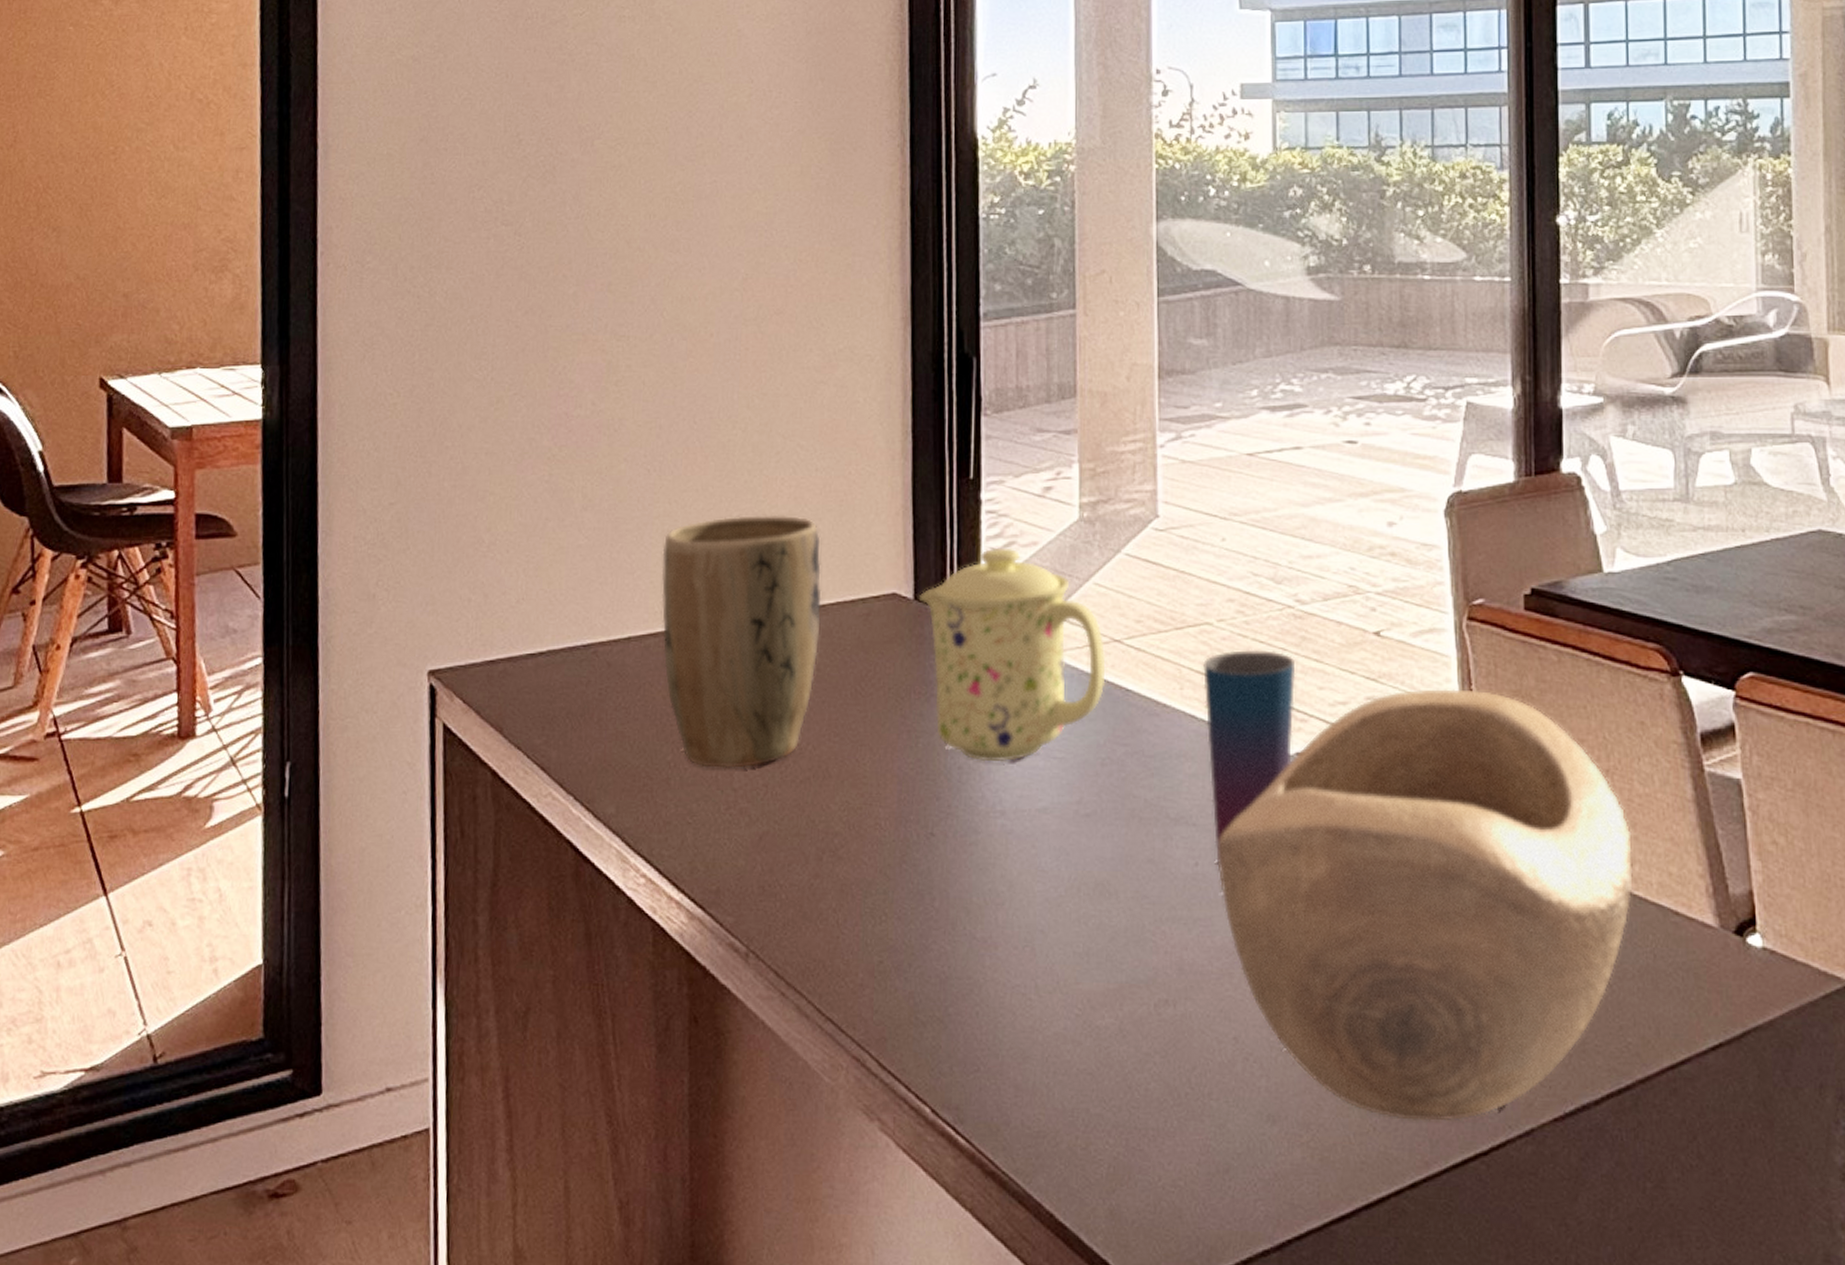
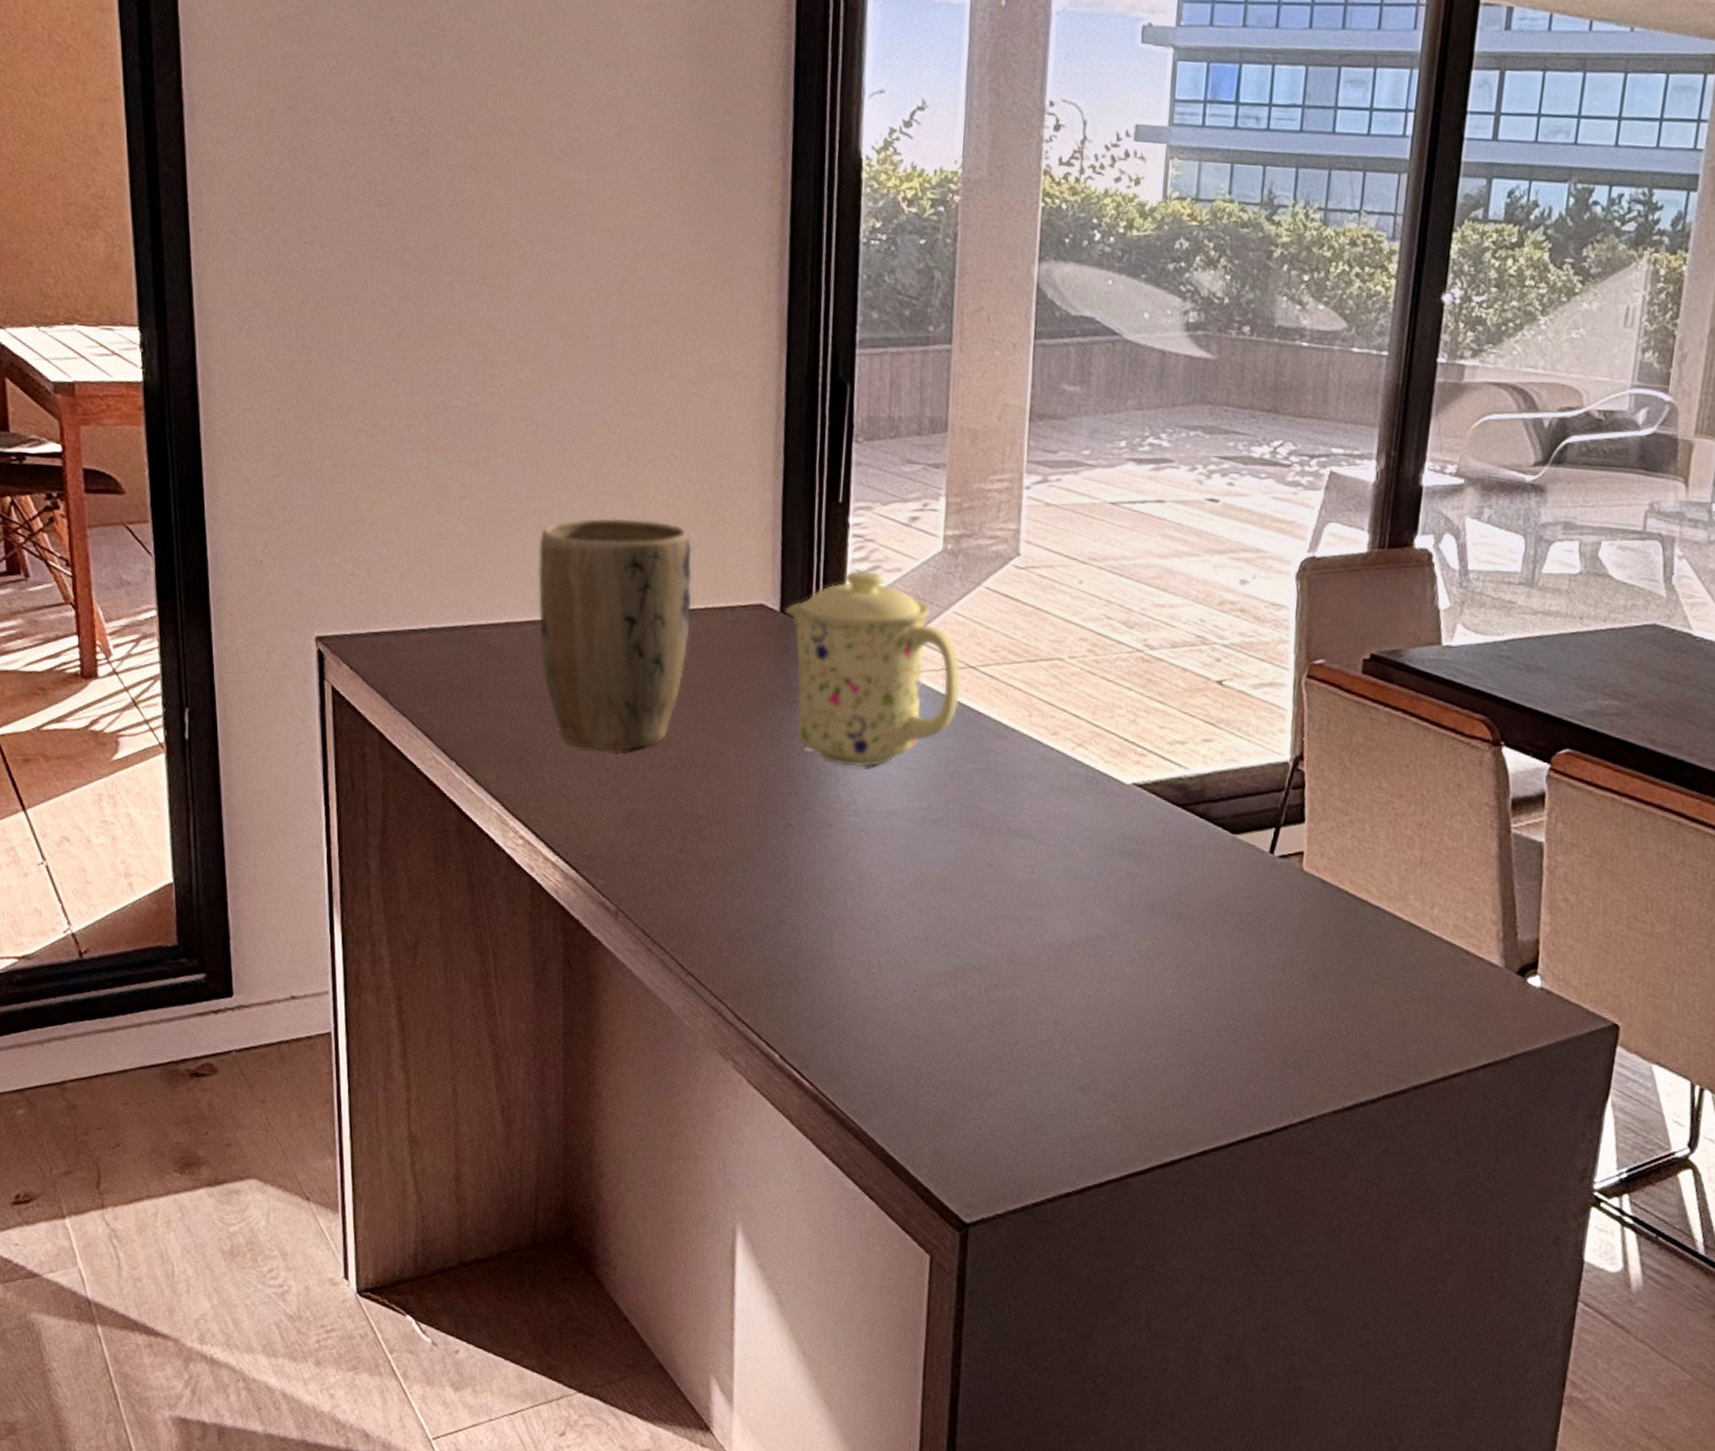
cup: present [1202,650,1296,868] -> none [1050,685,1140,877]
decorative bowl: present [1217,689,1633,1122] -> none [1051,736,1436,1105]

